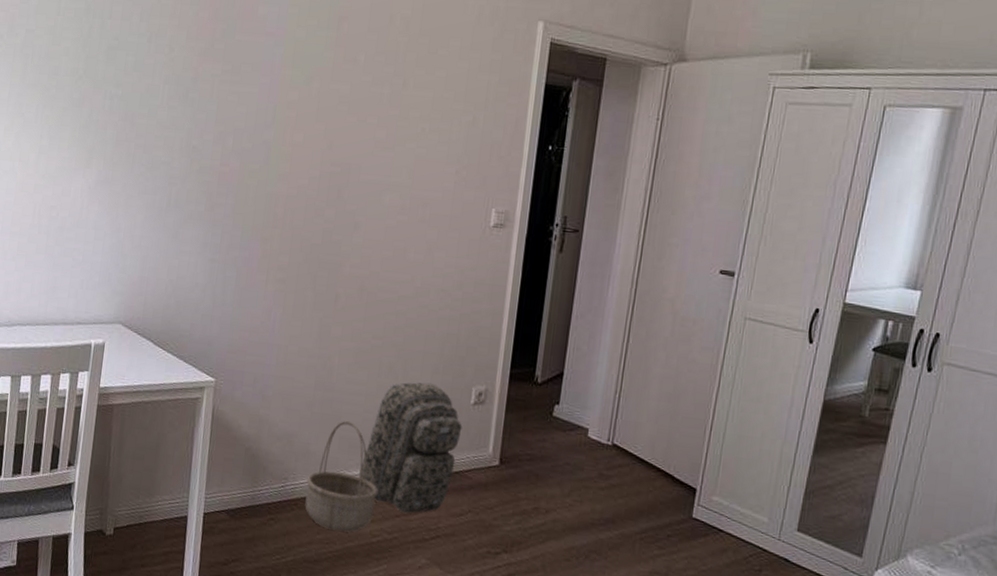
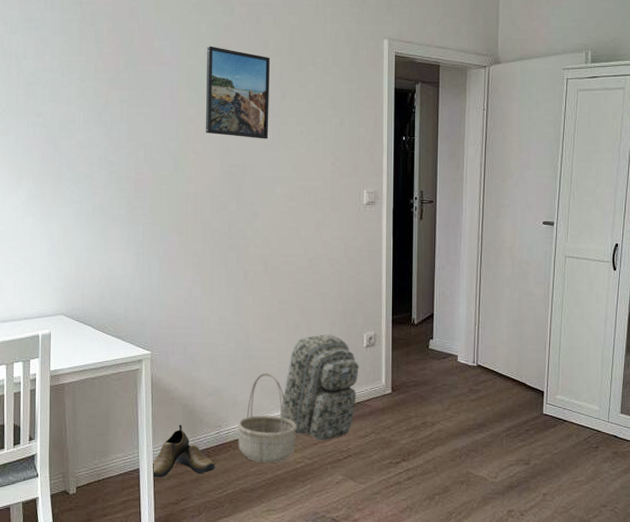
shoe: none [202,470,276,533] -> present [152,424,215,478]
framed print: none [308,16,395,136] -> present [206,46,271,139]

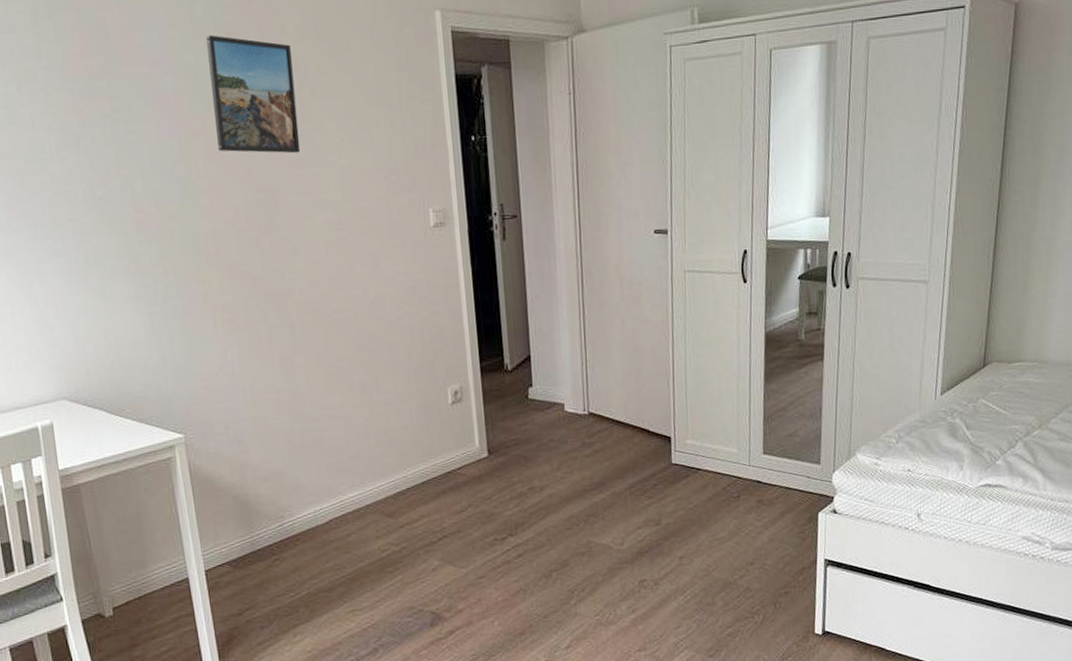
shoe: present [152,424,215,478] -> none [203,519,282,587]
basket: present [237,372,297,463] -> none [303,446,378,556]
backpack: present [279,334,359,441] -> none [354,392,446,523]

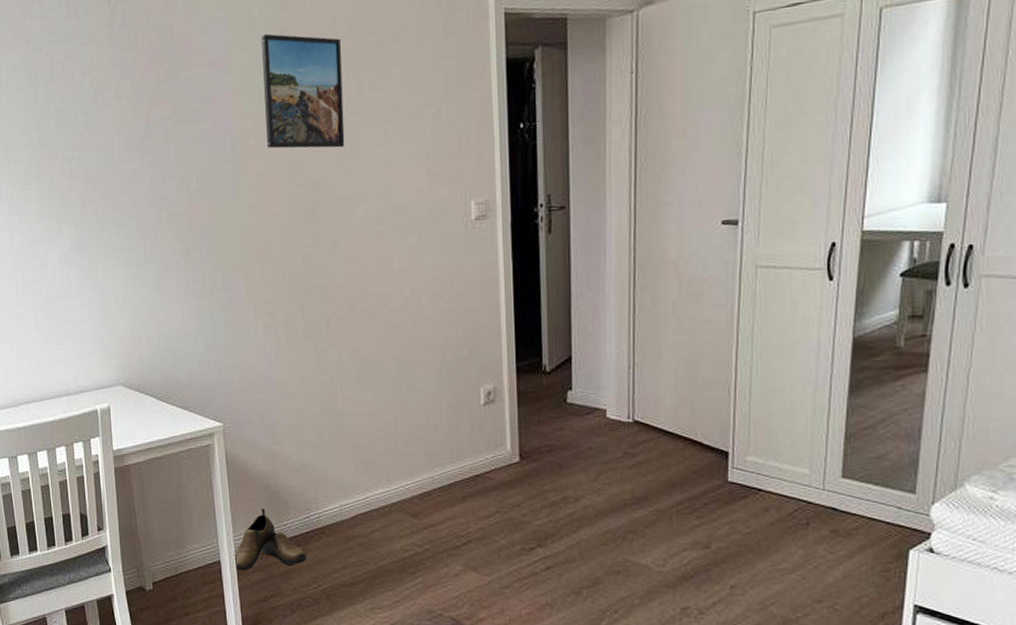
shoe: none [203,519,282,587] -> present [234,508,307,571]

